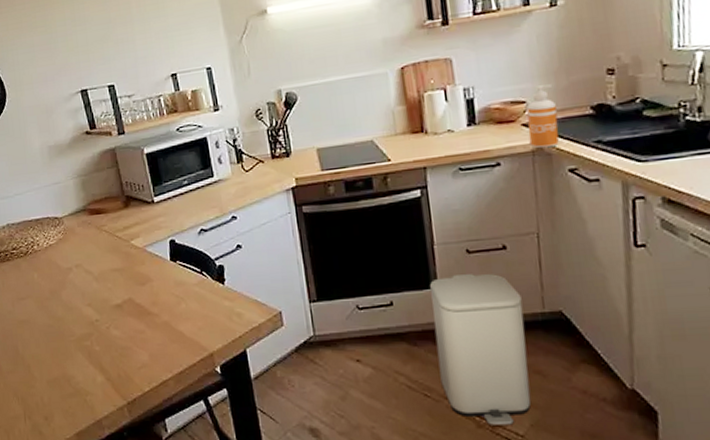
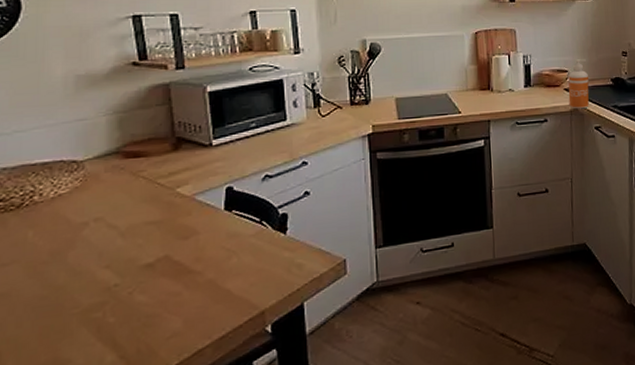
pedal bin: present [430,274,532,427] -> none [486,214,561,351]

